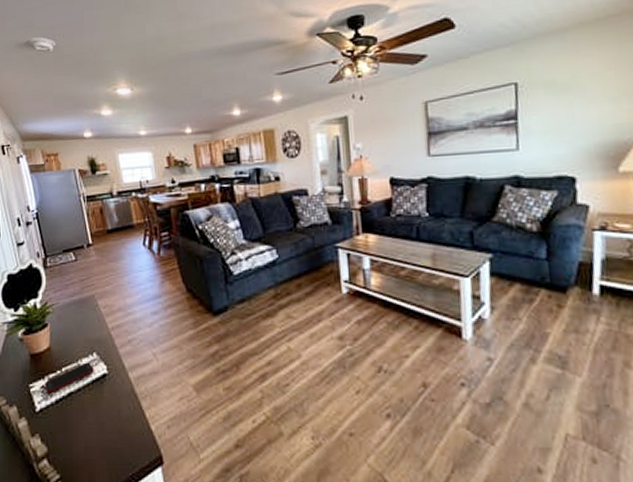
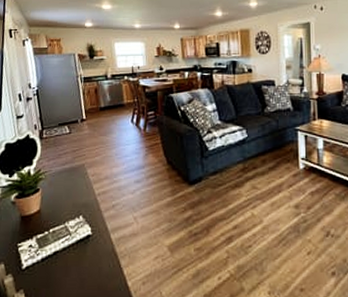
cell phone: present [44,362,94,394] -> none [31,224,79,253]

